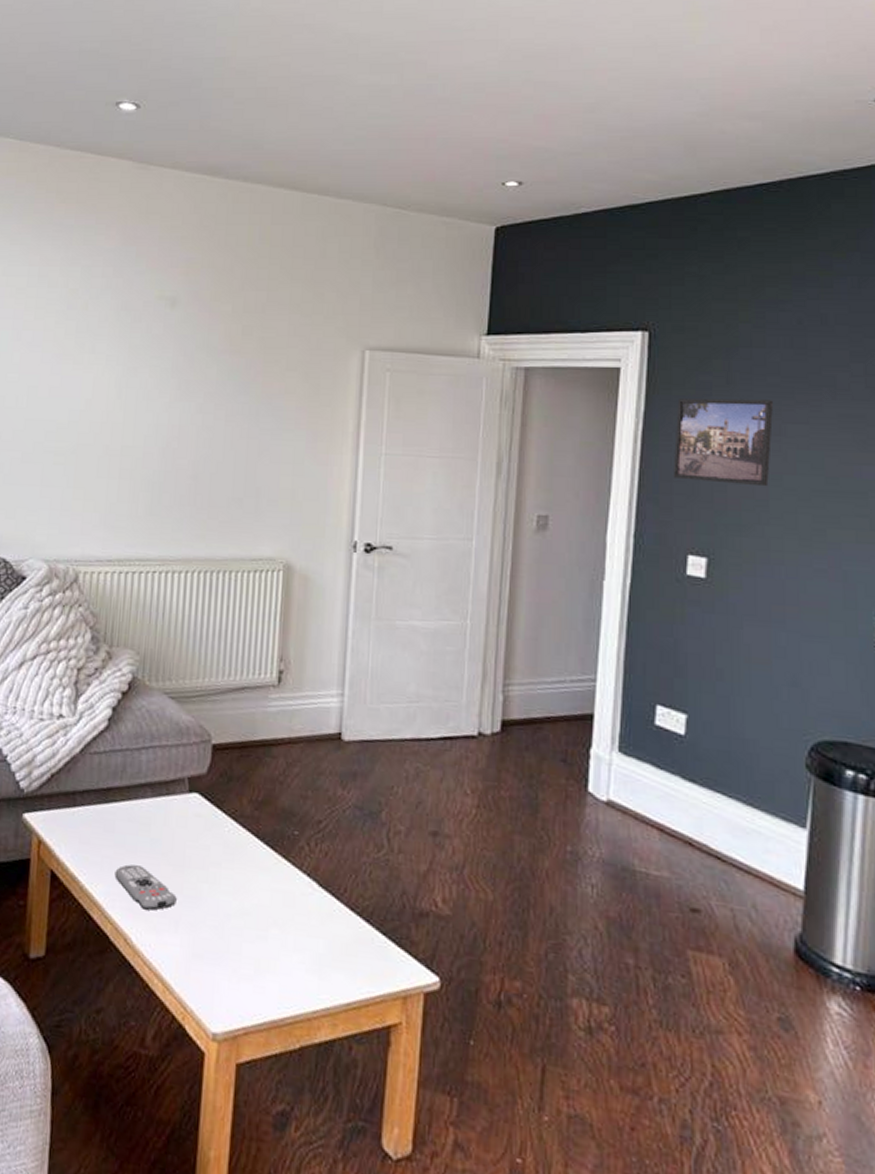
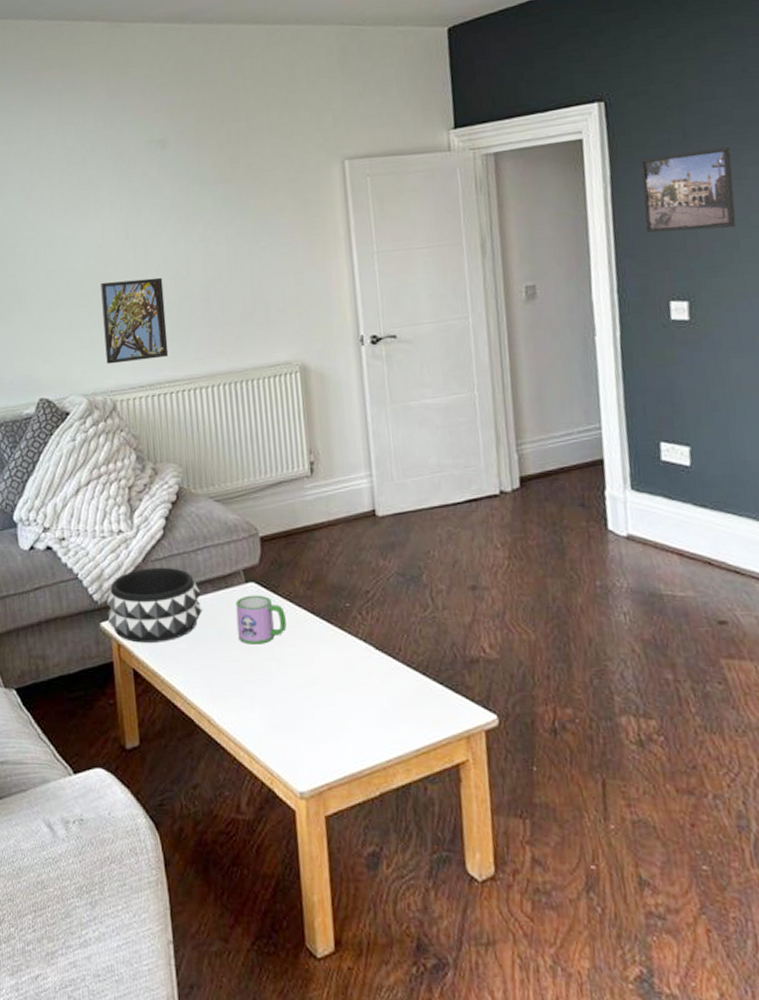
decorative bowl: none [31,760,138,845] -> present [106,567,202,643]
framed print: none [75,441,150,533] -> present [100,277,169,364]
remote control: present [114,864,177,911] -> none [190,654,250,692]
mug: none [172,806,227,863] -> present [235,595,287,645]

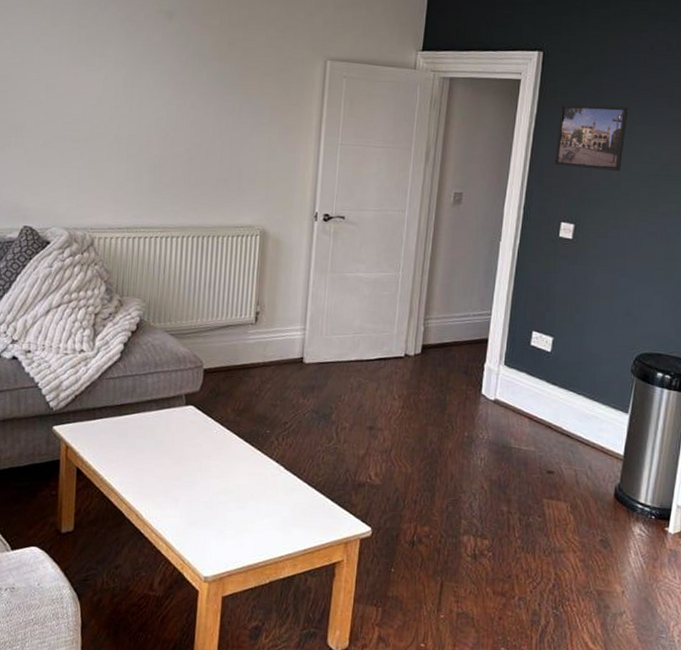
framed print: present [100,277,169,364] -> none [90,130,152,206]
decorative bowl: present [106,567,202,643] -> none [60,384,146,448]
mug: present [235,595,287,645] -> none [173,416,215,457]

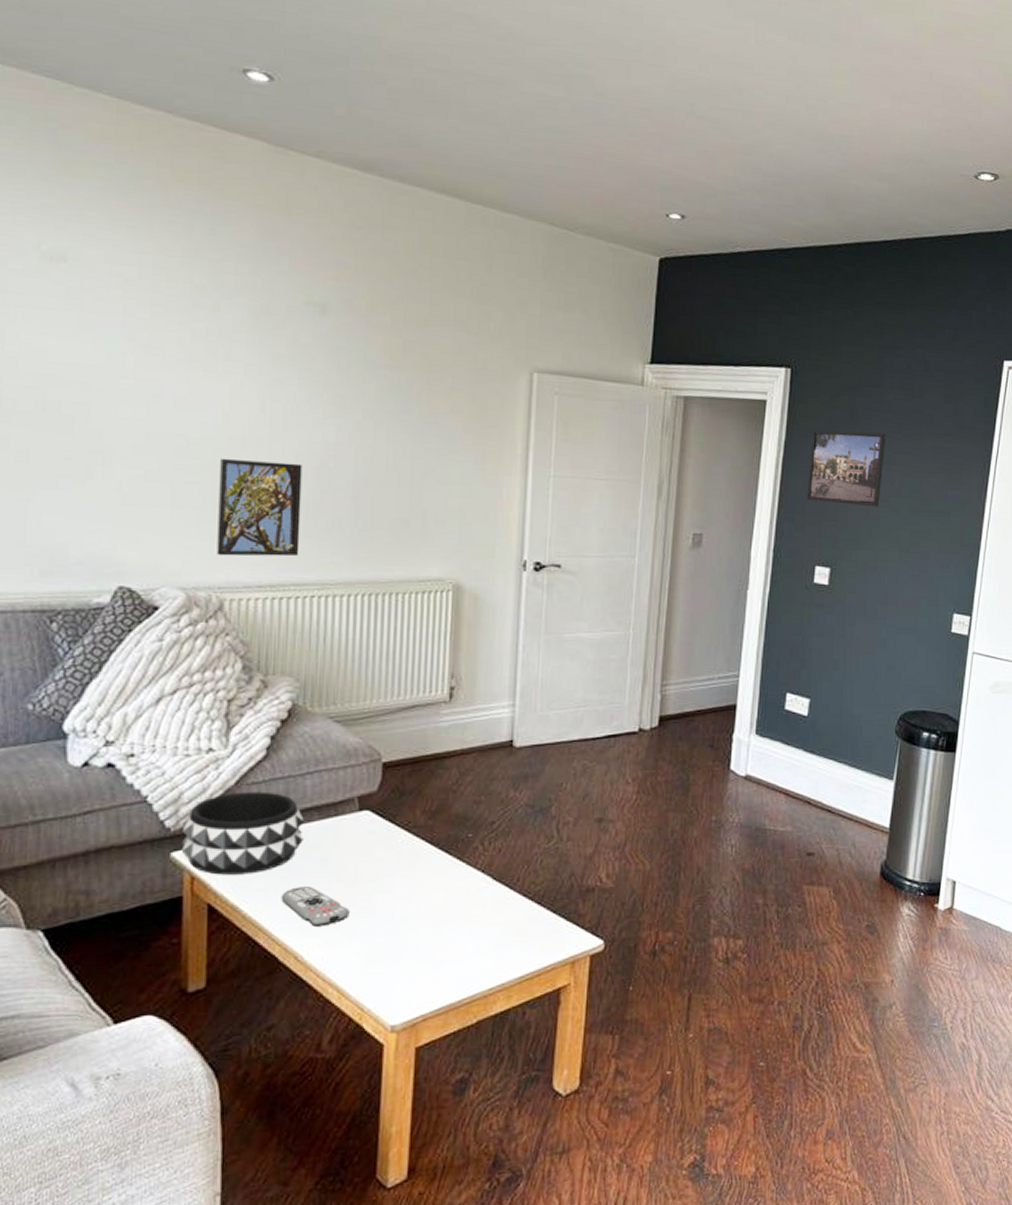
decorative bowl: none [60,384,146,448] -> present [181,791,304,875]
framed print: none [90,130,152,206] -> present [217,458,303,557]
remote control: none [128,460,177,493] -> present [281,886,350,926]

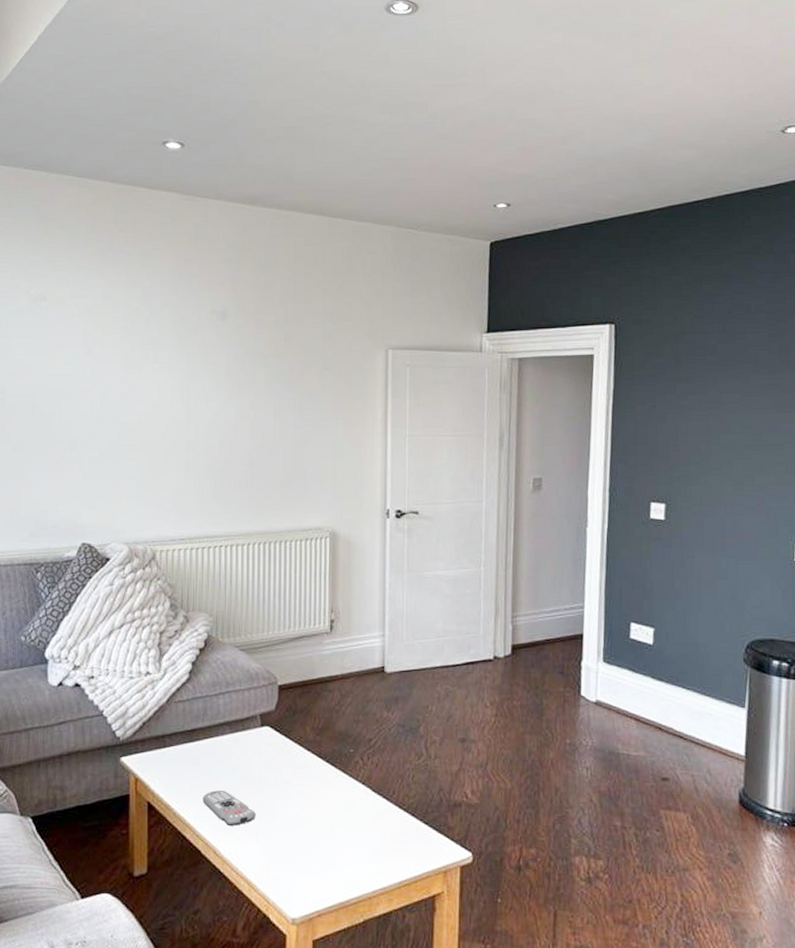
decorative bowl: present [181,791,304,875] -> none [128,708,218,778]
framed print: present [217,458,303,557] -> none [150,438,211,516]
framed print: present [806,430,887,507] -> none [637,375,712,445]

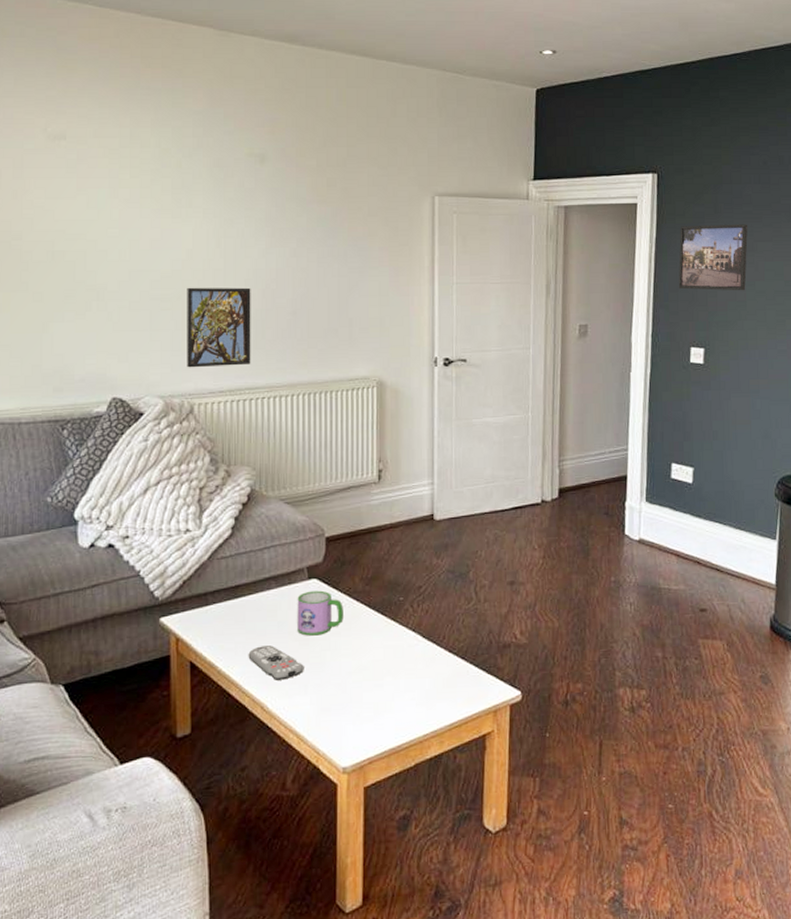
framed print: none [150,438,211,516] -> present [187,287,251,368]
mug: none [250,738,295,783] -> present [297,590,344,636]
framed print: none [637,375,712,445] -> present [678,224,748,291]

